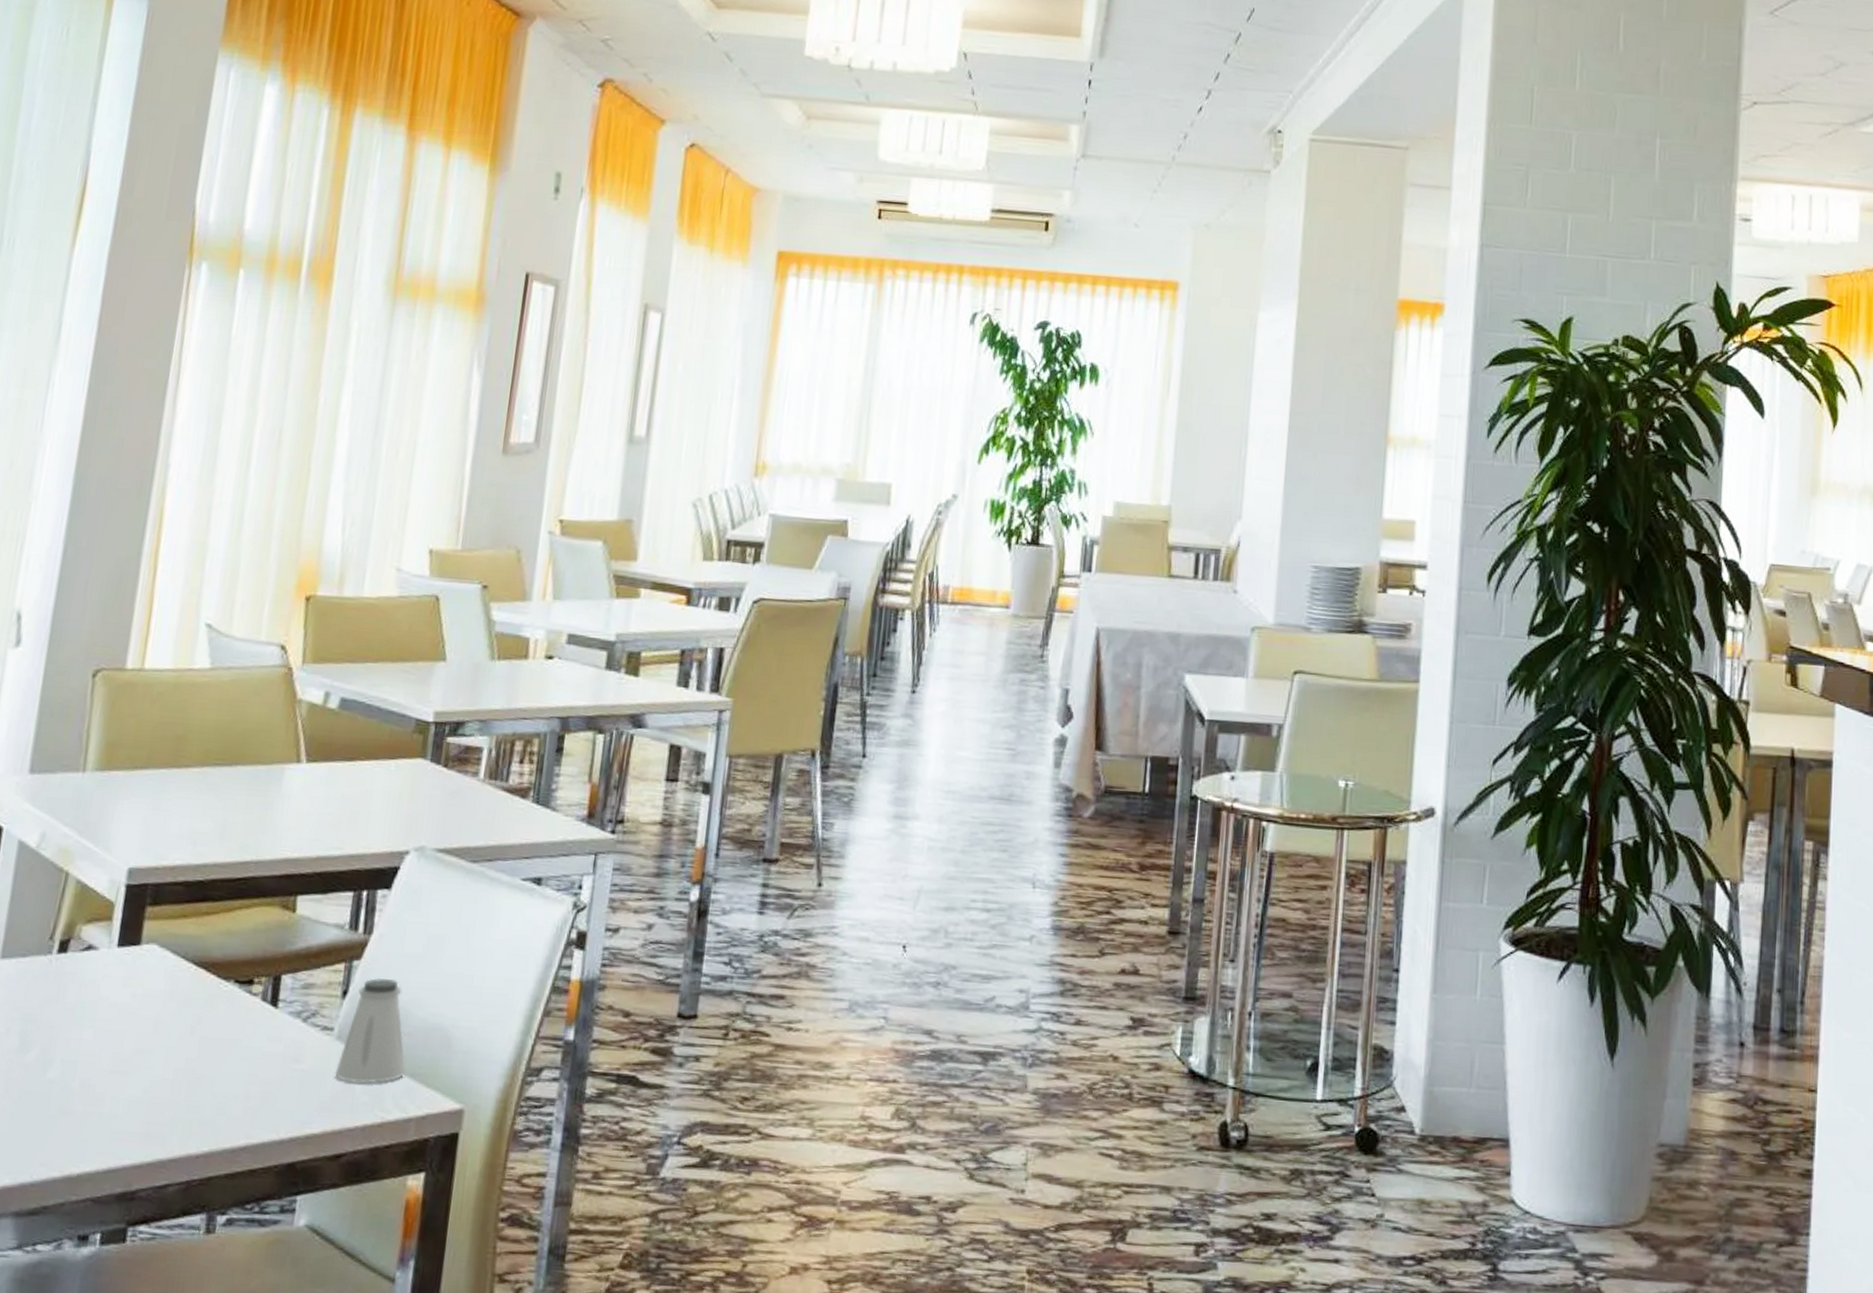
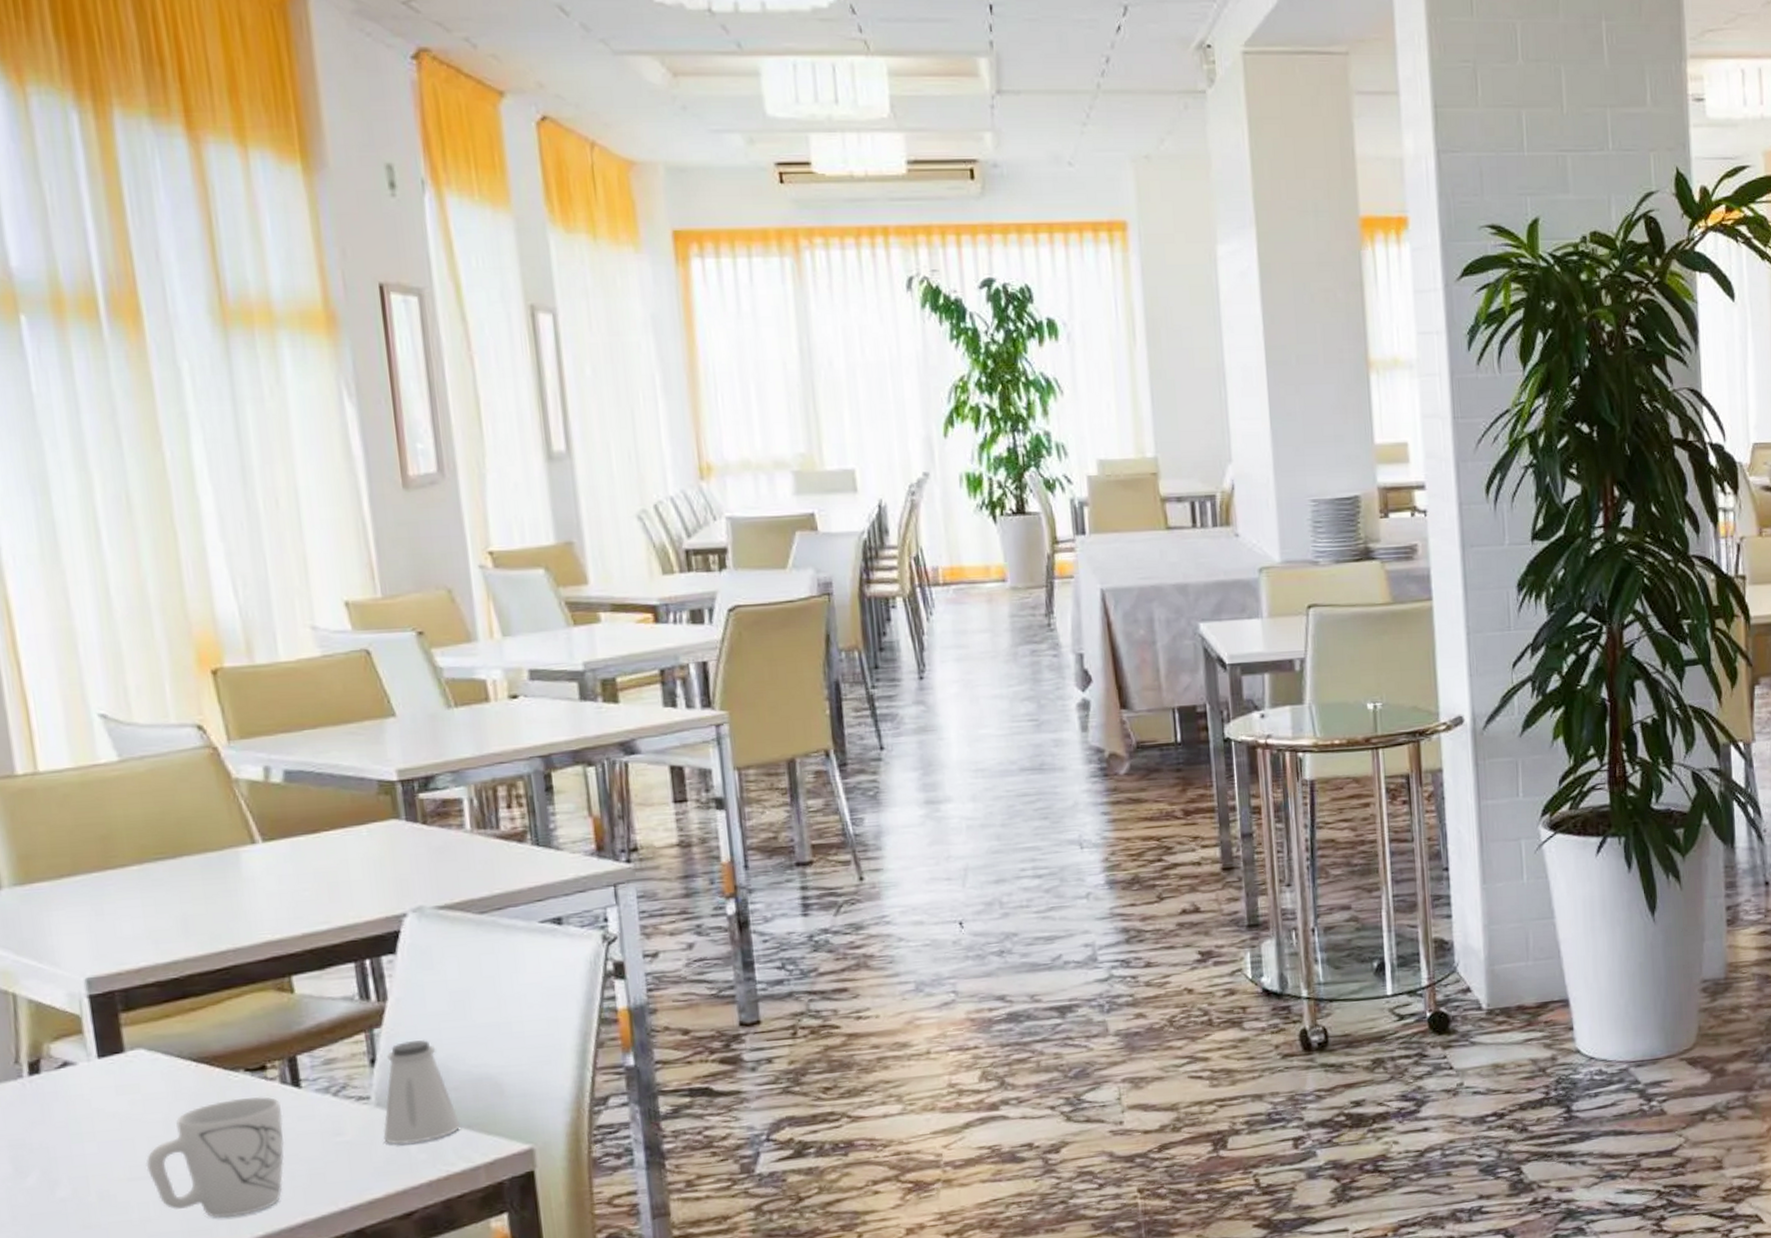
mug: none [127,1008,256,1128] -> present [145,1097,285,1218]

